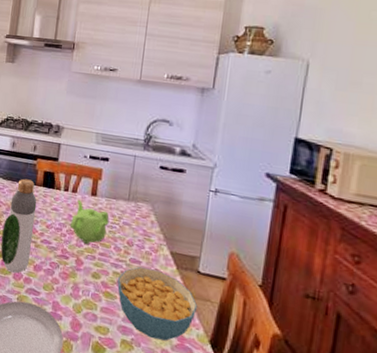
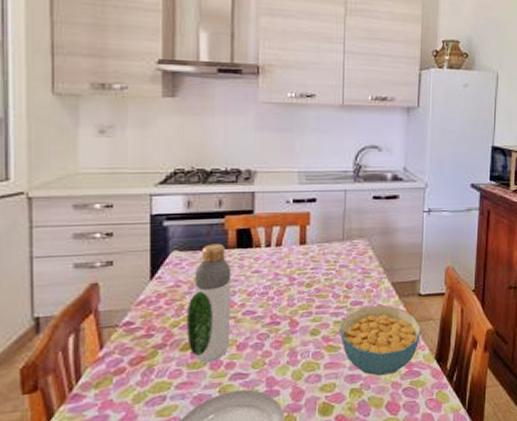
teapot: present [69,199,110,244] -> none [277,252,324,301]

